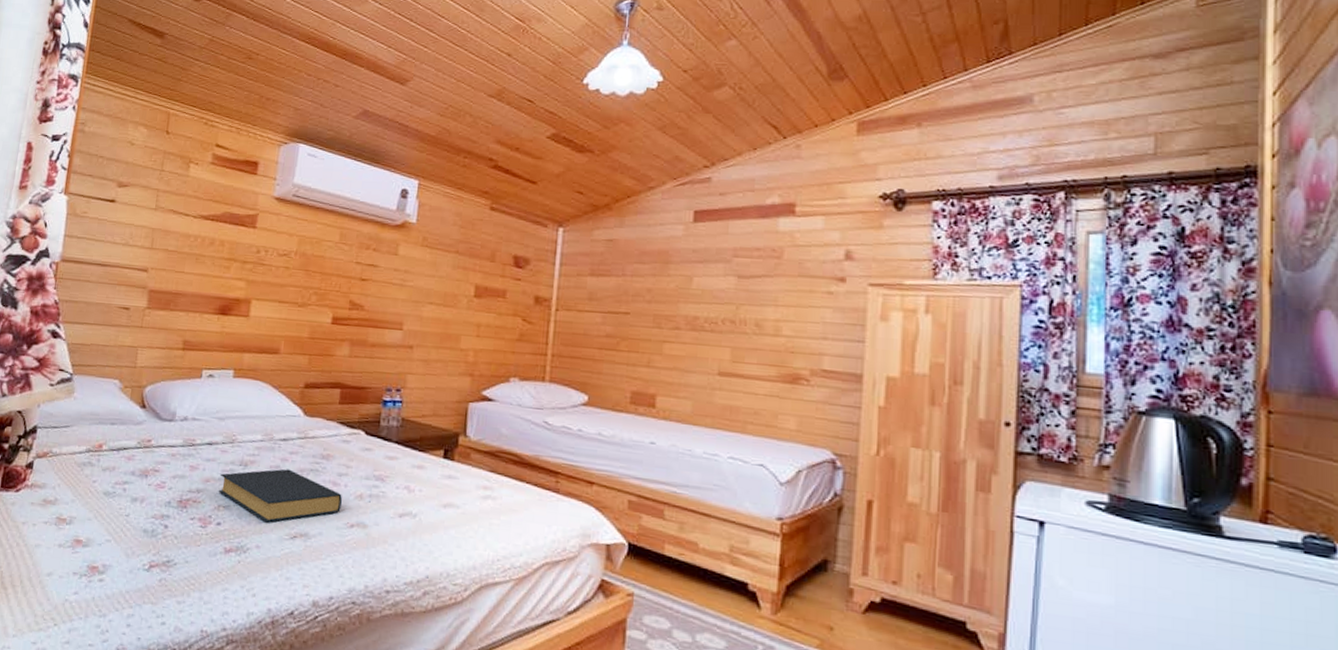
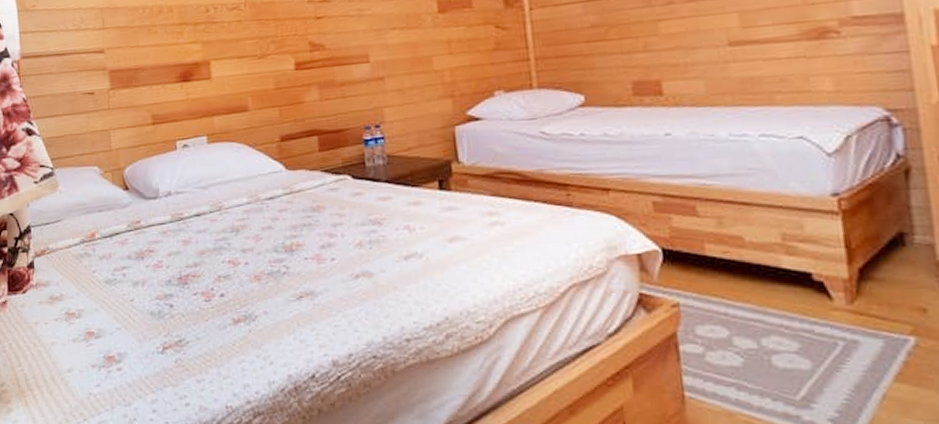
hardback book: present [218,469,342,523] -> none [213,228,342,287]

